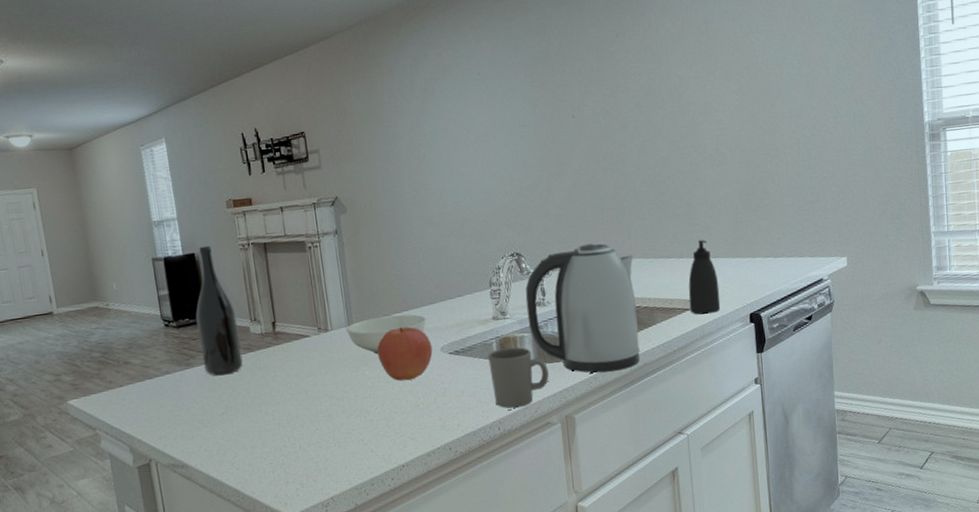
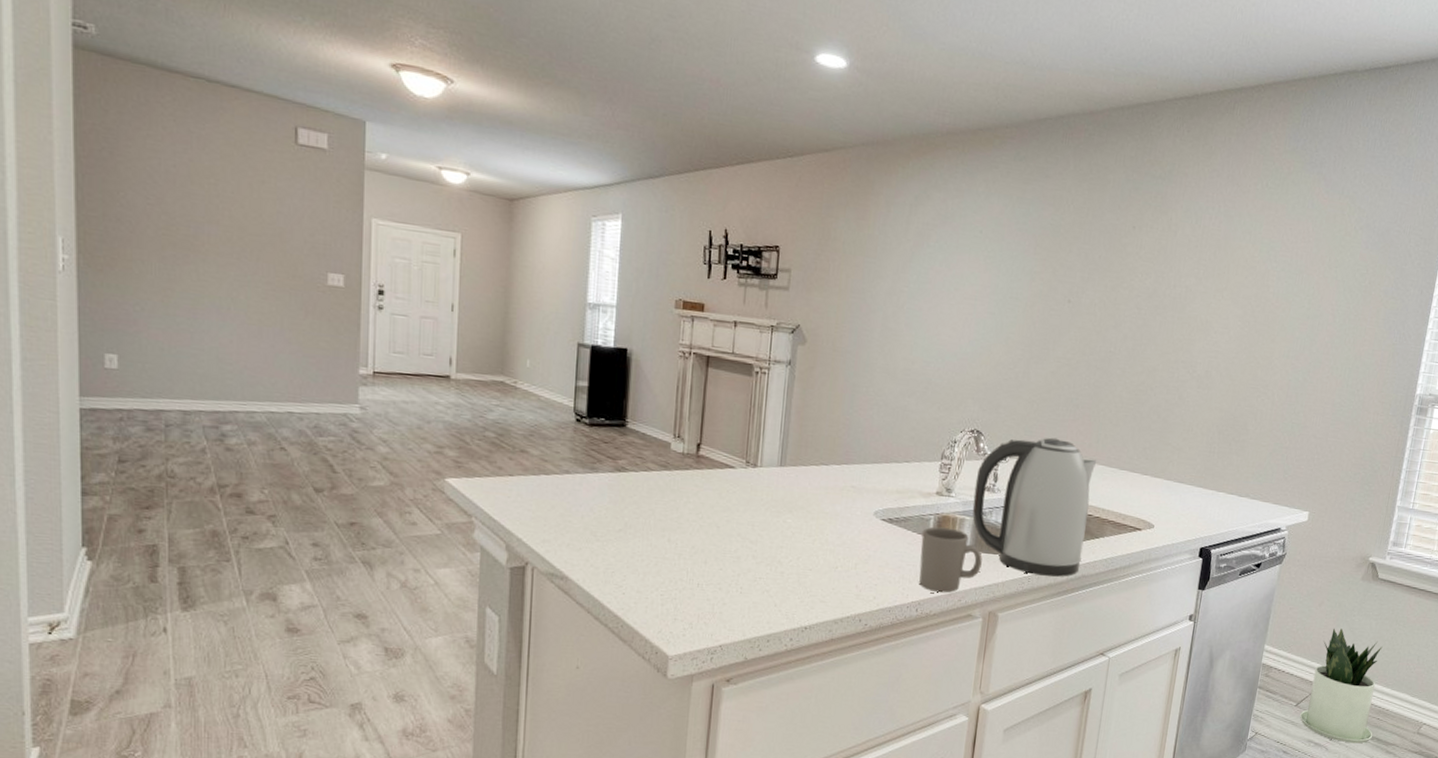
wine bottle: present [196,245,243,376] -> none [610,343,659,489]
bowl: present [346,314,426,354] -> none [776,463,866,504]
fruit: present [377,326,433,381] -> none [805,480,866,539]
soap dispenser: present [688,240,721,315] -> none [1141,461,1177,540]
planter: none [884,360,962,468] -> present [1299,628,1383,744]

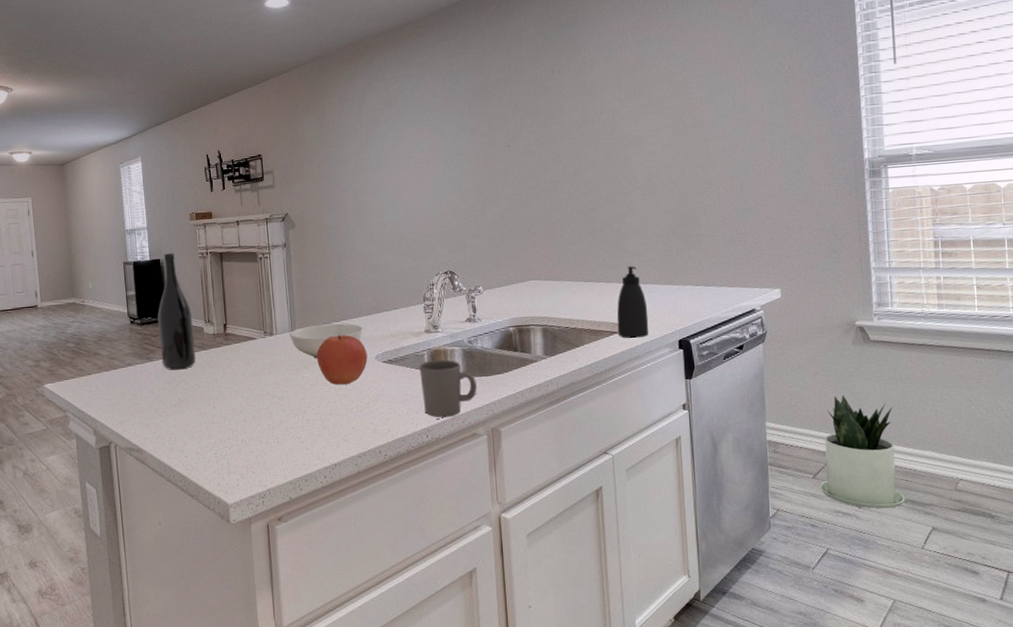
wine bottle: none [610,343,659,489] -> present [157,253,196,370]
bowl: none [776,463,866,504] -> present [289,323,363,359]
fruit: none [805,480,866,539] -> present [316,334,368,385]
kettle: present [972,437,1097,578] -> none [457,265,567,390]
soap dispenser: none [1141,461,1177,540] -> present [617,266,649,339]

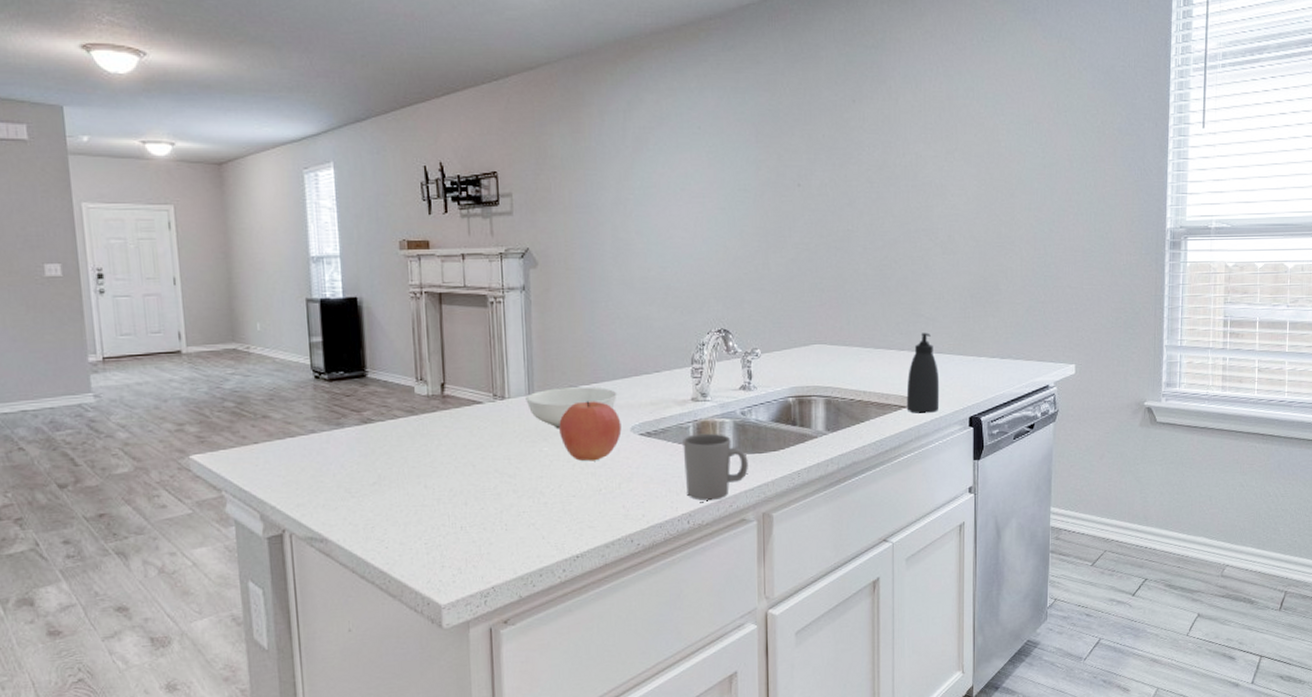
wine bottle: present [157,253,196,370] -> none [352,290,403,440]
planter: present [819,395,906,509] -> none [1097,479,1176,596]

